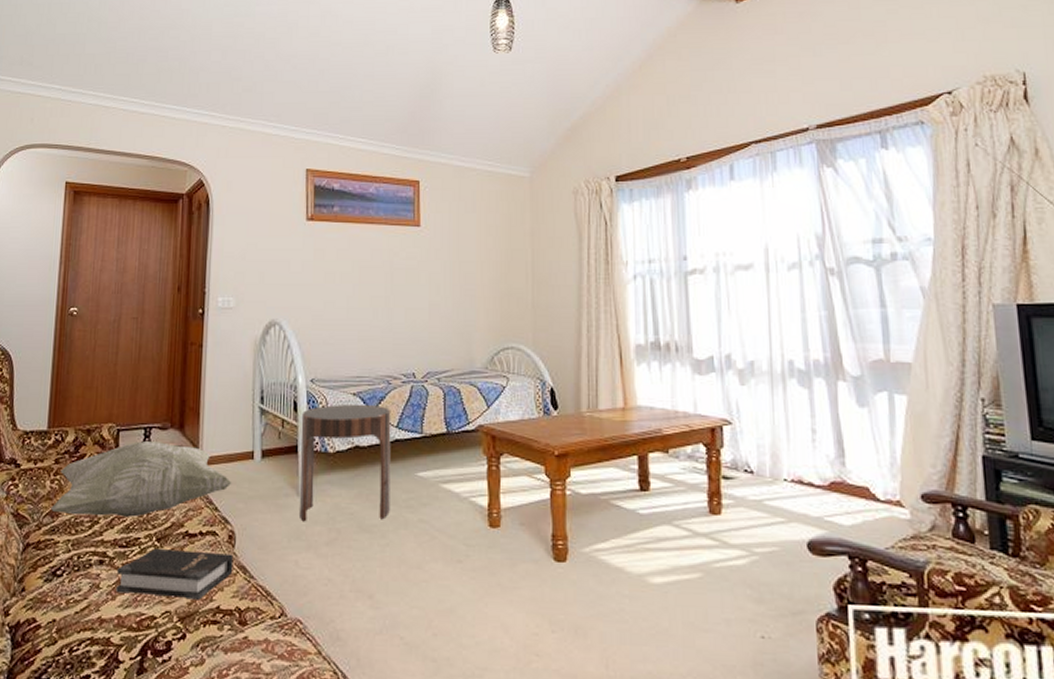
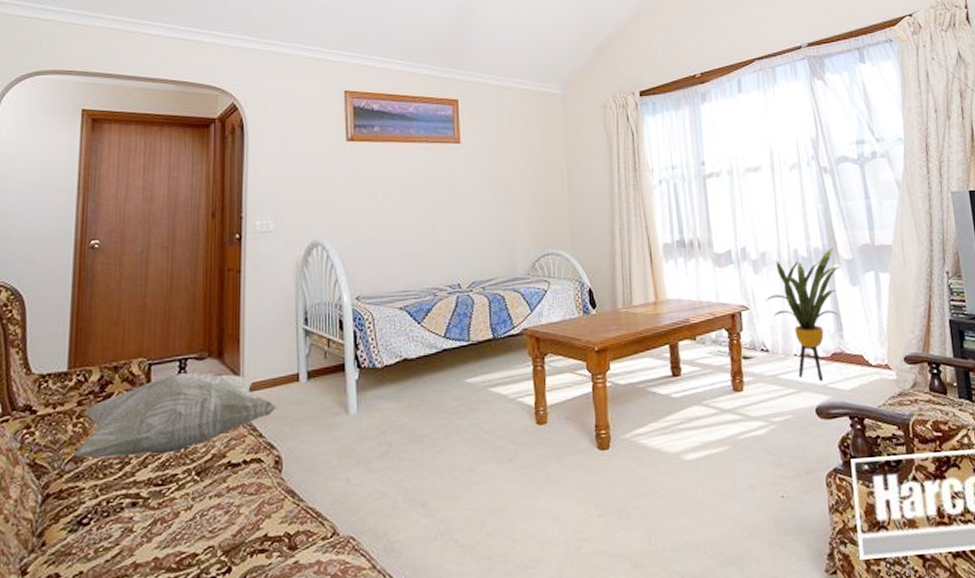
hardback book: present [116,548,234,600] -> none [152,479,281,535]
side table: present [299,404,391,522] -> none [348,317,440,439]
house plant: none [751,362,847,512] -> present [765,248,842,381]

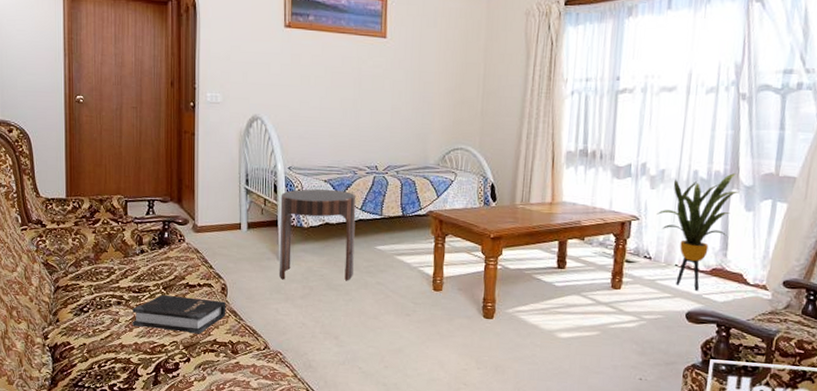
decorative pillow: present [74,372,277,458] -> none [74,211,224,270]
hardback book: none [152,479,281,535] -> present [133,294,226,334]
side table: none [348,317,440,439] -> present [279,189,356,280]

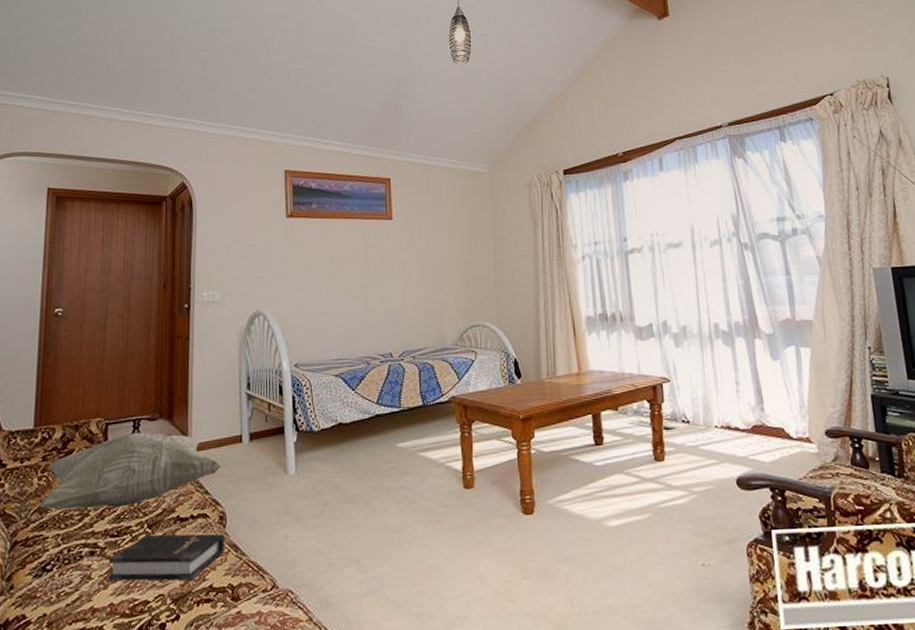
decorative pillow: none [74,211,224,270] -> present [39,432,222,510]
side table: present [279,189,356,280] -> none [287,384,373,498]
house plant: present [656,173,740,291] -> none [686,322,762,452]

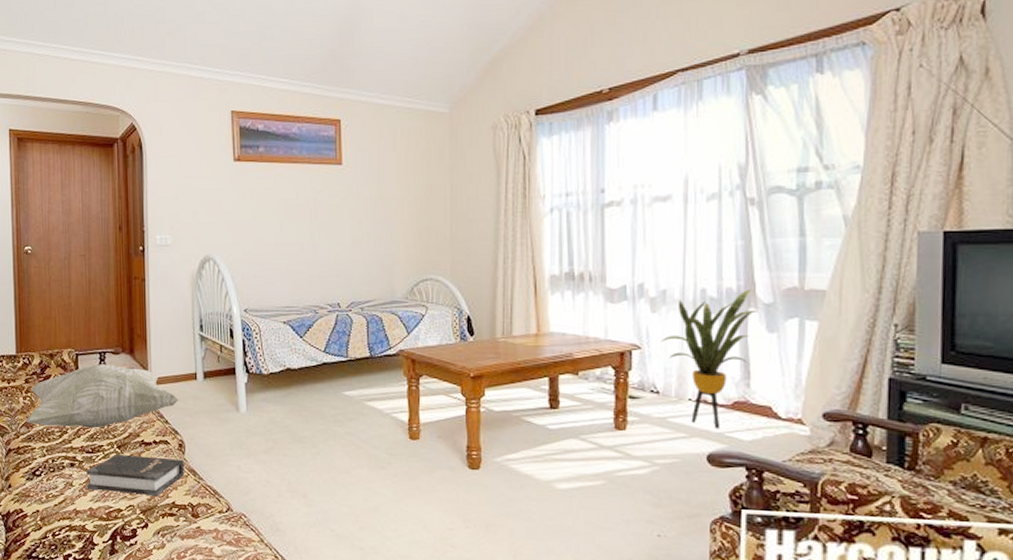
house plant: none [686,322,762,452] -> present [661,290,758,428]

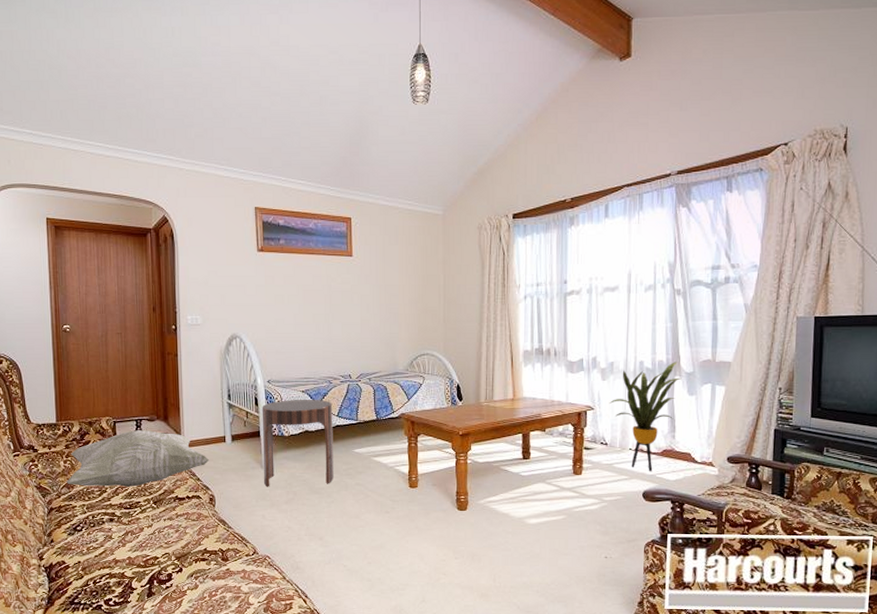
hardback book: present [86,454,184,497] -> none [125,508,215,545]
side table: none [237,331,320,433] -> present [262,399,334,487]

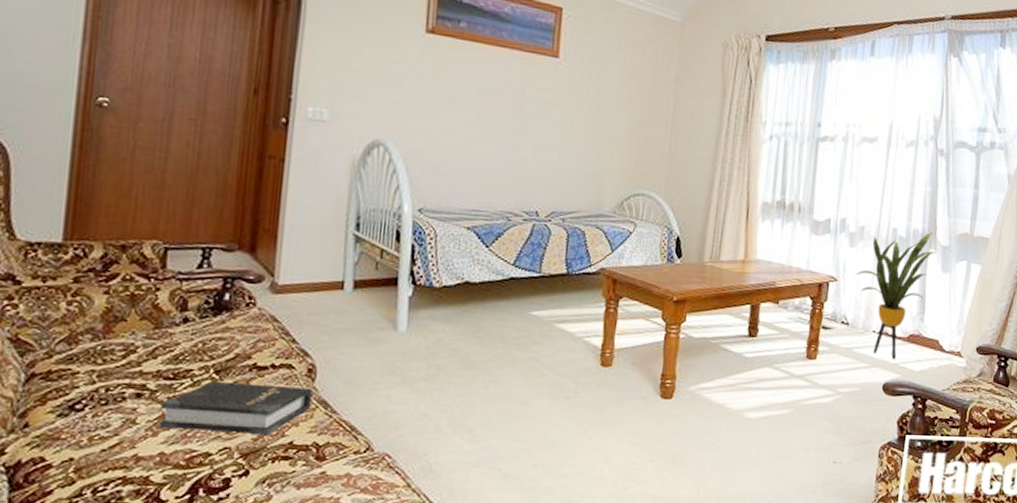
decorative pillow: present [67,430,210,487] -> none [67,263,316,347]
hardback book: none [125,508,215,545] -> present [158,380,313,436]
side table: present [262,399,334,487] -> none [395,237,509,357]

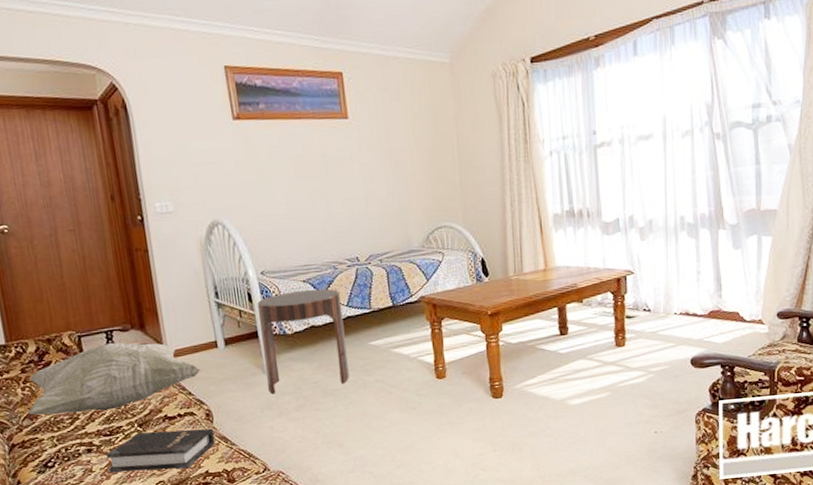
decorative pillow: none [67,263,316,347] -> present [28,342,201,416]
side table: none [395,237,509,357] -> present [257,289,349,395]
house plant: present [855,232,937,359] -> none [650,214,726,335]

